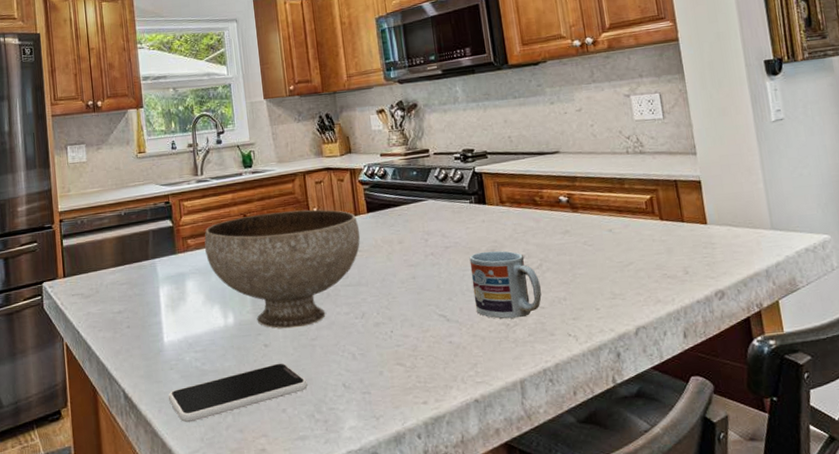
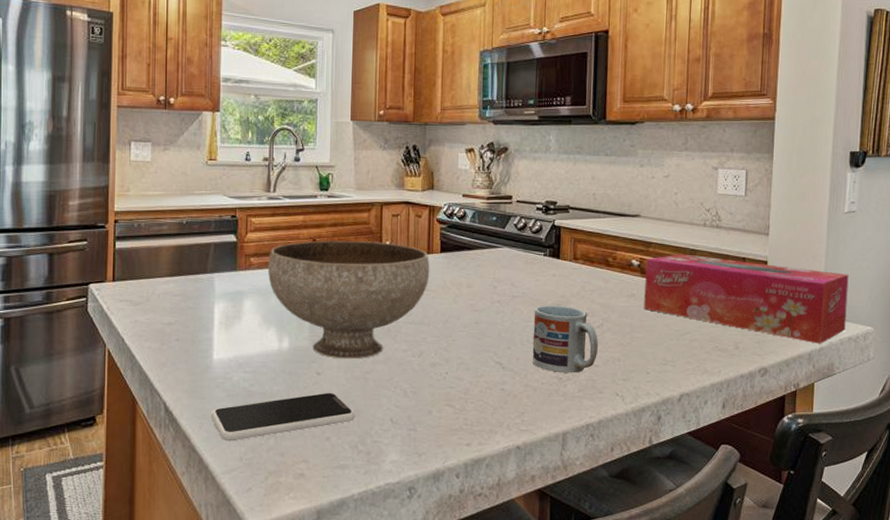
tissue box: none [574,183,800,259] -> present [644,254,849,344]

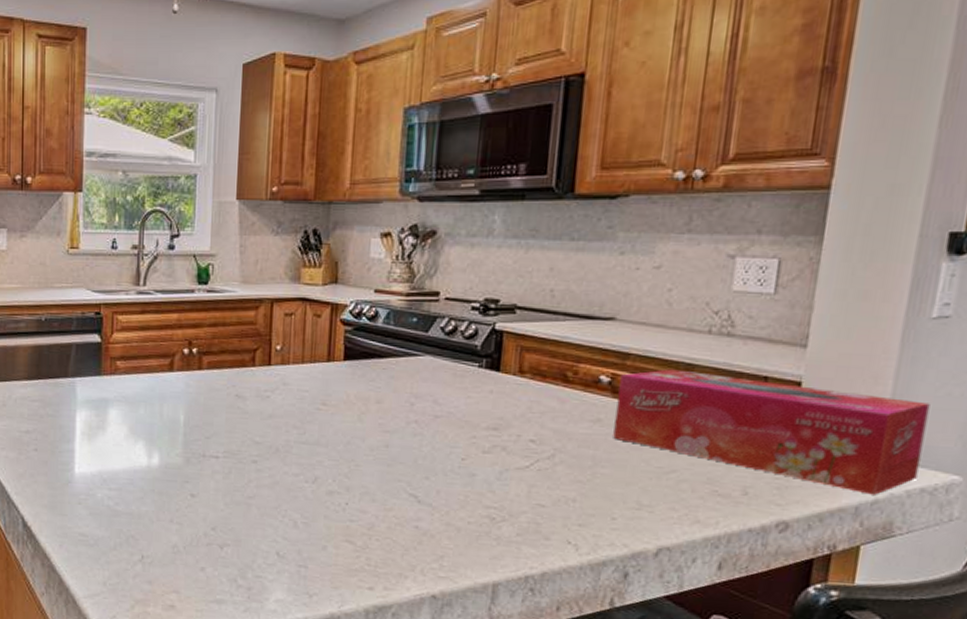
smartphone: present [210,392,356,442] -> none [72,517,236,564]
bowl: present [268,240,430,359] -> none [136,343,330,482]
cup: present [532,305,599,373] -> none [456,428,548,514]

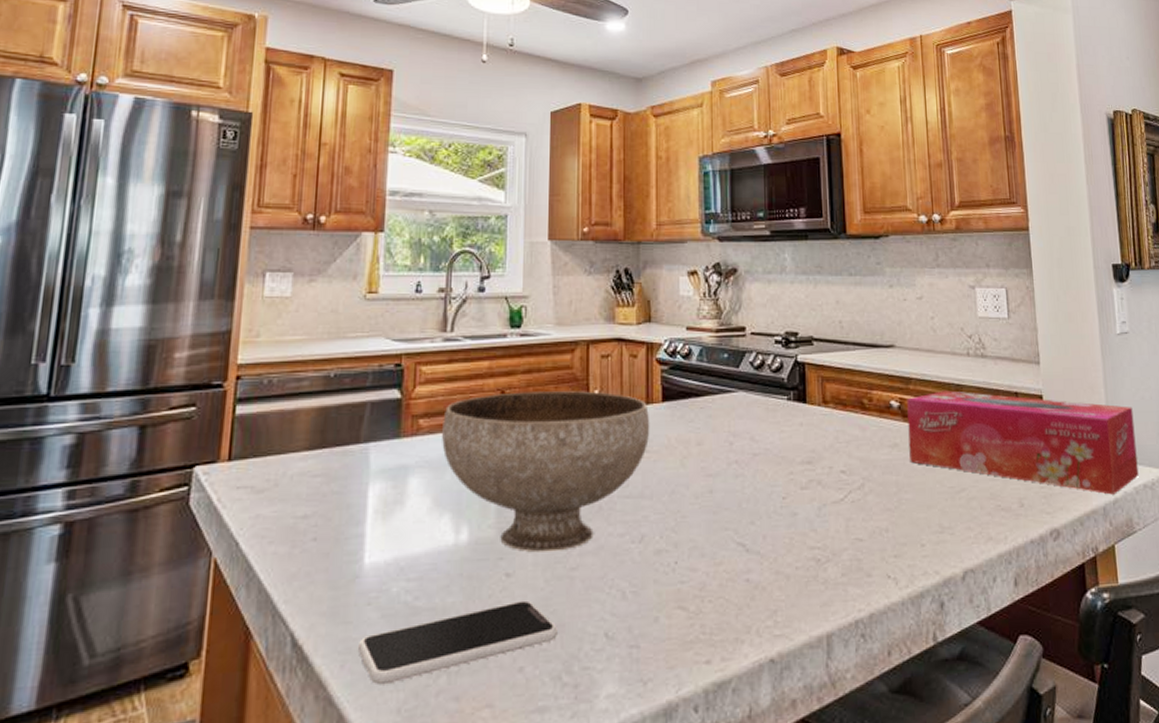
smartphone: none [72,517,236,564] -> present [357,600,559,685]
bowl: none [136,343,330,482] -> present [442,391,650,553]

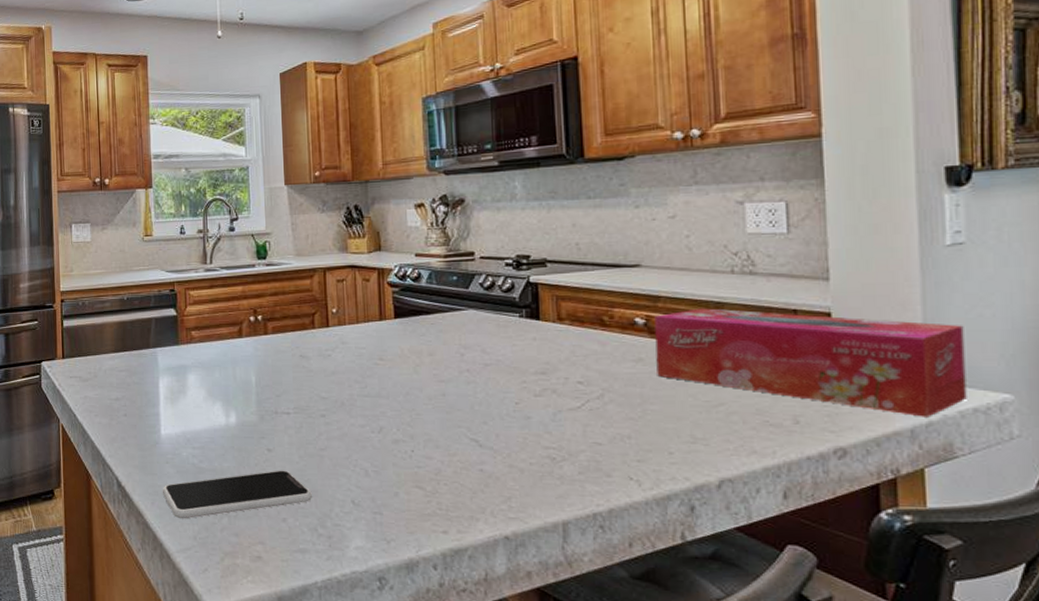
bowl: present [442,391,650,553] -> none [210,309,384,435]

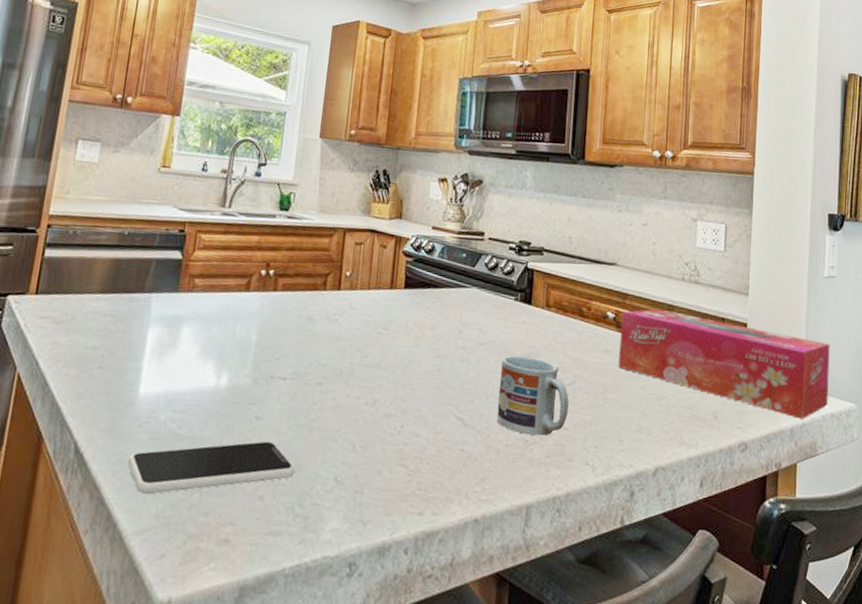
cup: none [513,373,601,453] -> present [496,355,570,436]

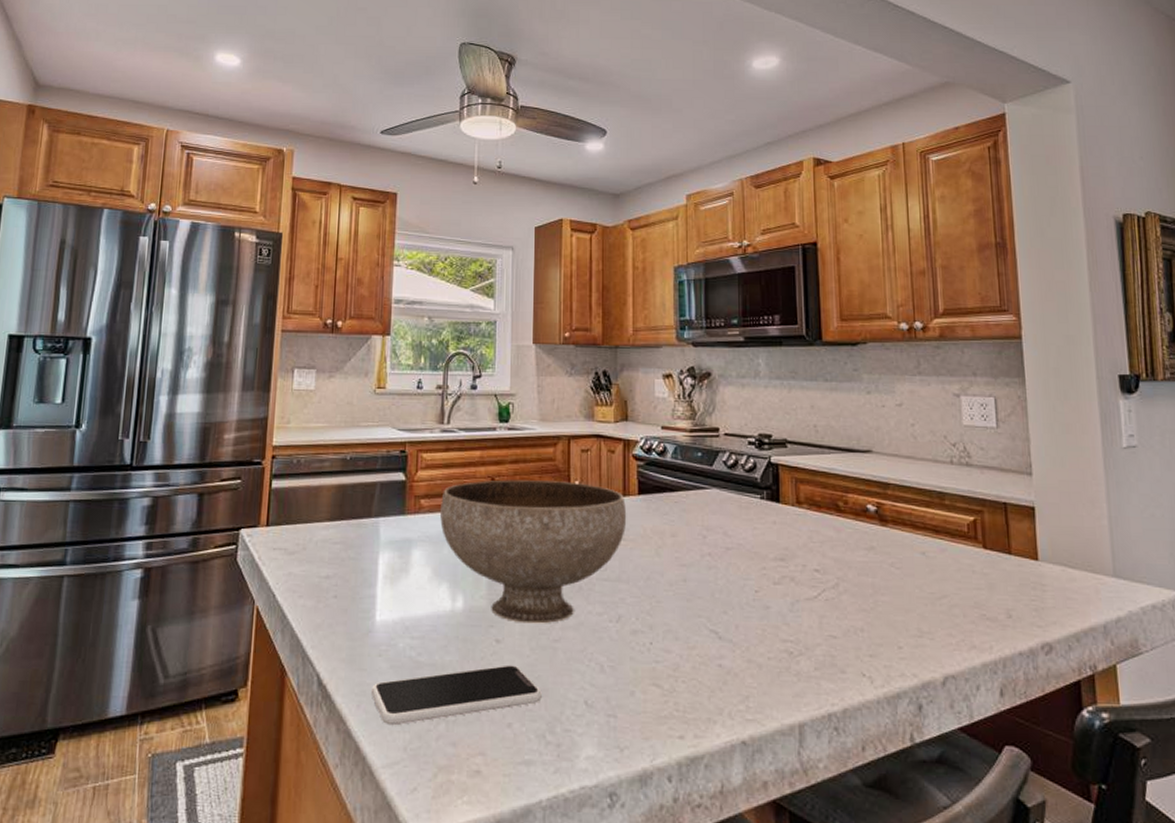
bowl: none [212,265,392,404] -> present [440,479,627,624]
cup: present [496,355,570,436] -> none [753,559,836,646]
tissue box: present [618,308,830,419] -> none [884,497,1146,613]

